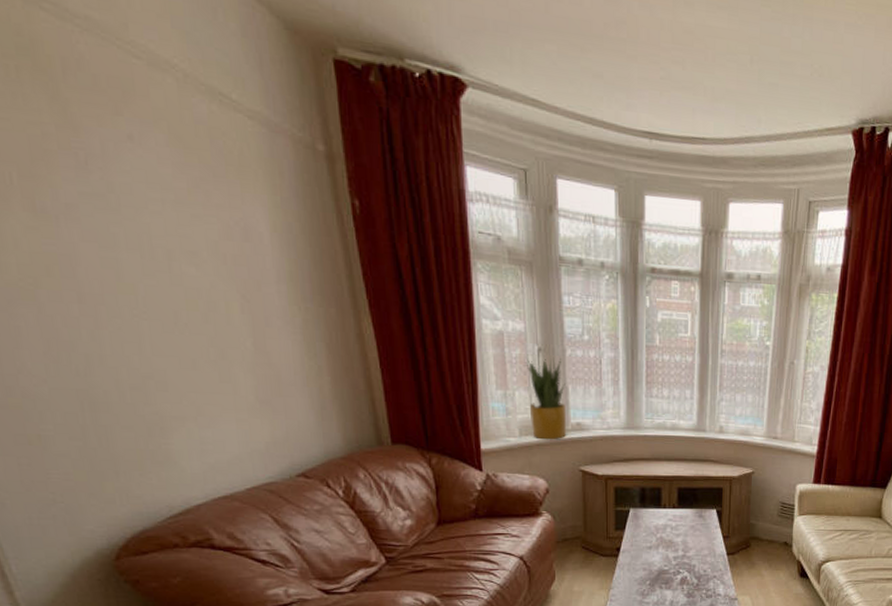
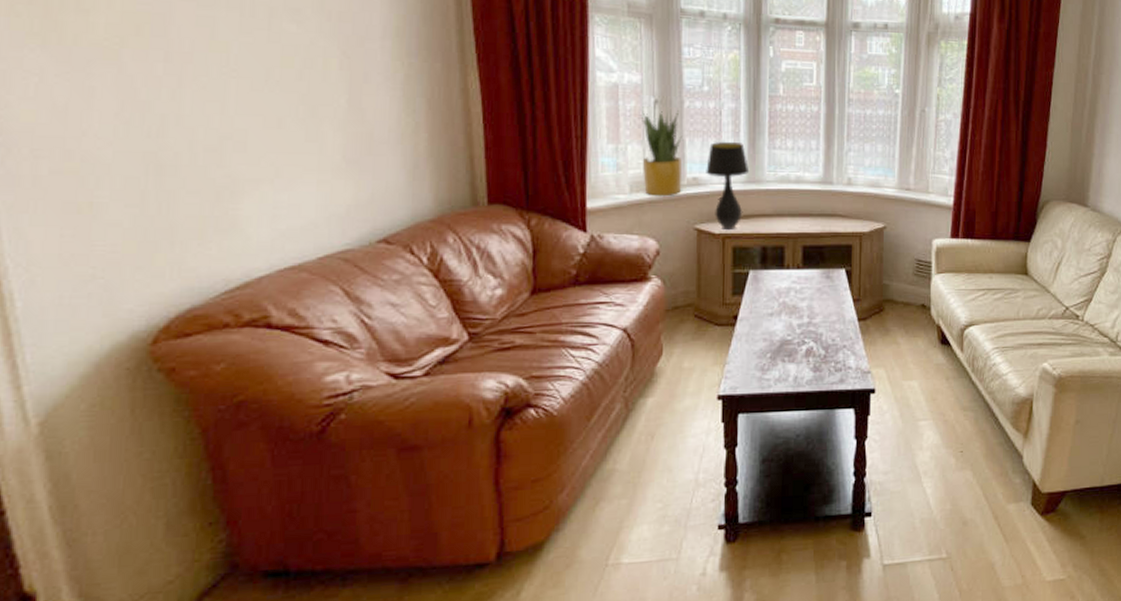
table lamp: none [588,389,629,471] -> present [706,141,750,229]

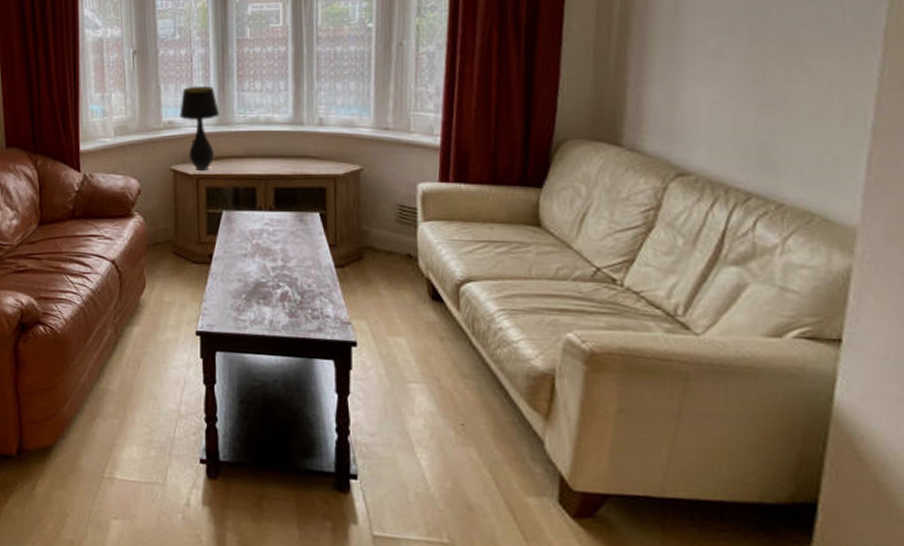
planter: present [639,109,683,197] -> none [120,58,159,139]

